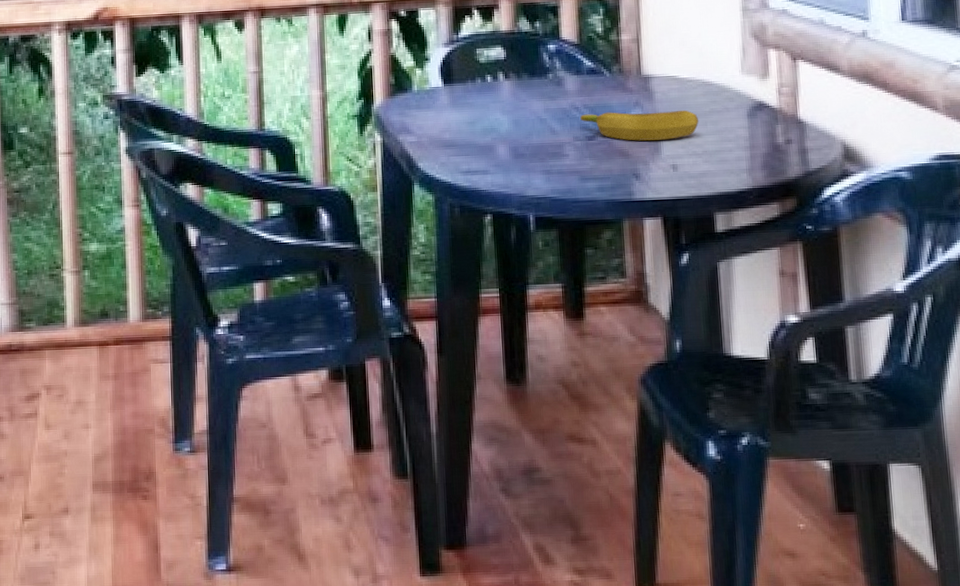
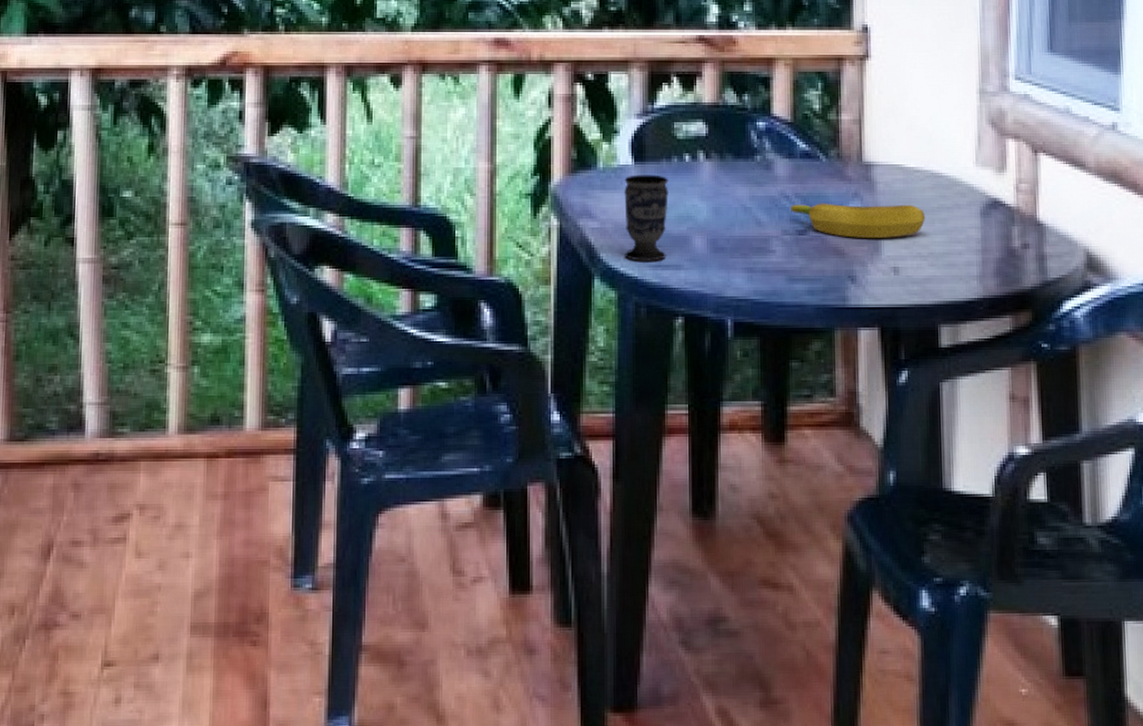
cup: none [436,94,475,169] -> present [624,174,668,261]

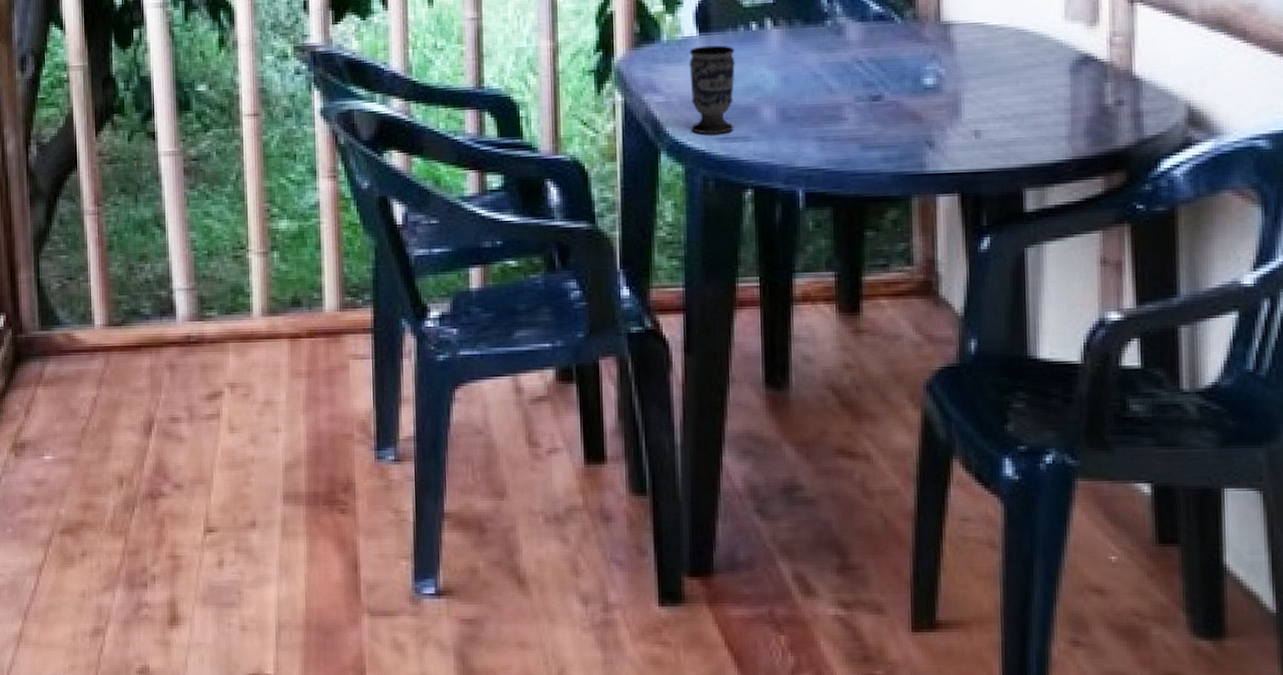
banana: present [791,203,925,238] -> none [864,64,1009,102]

